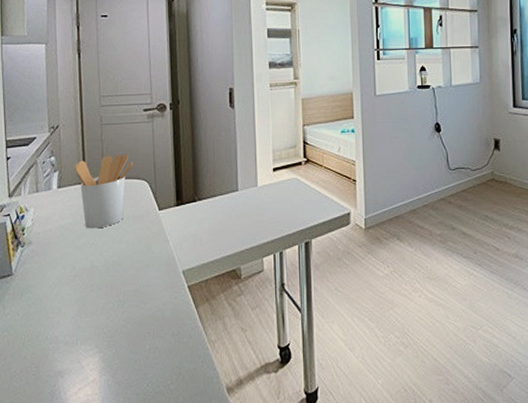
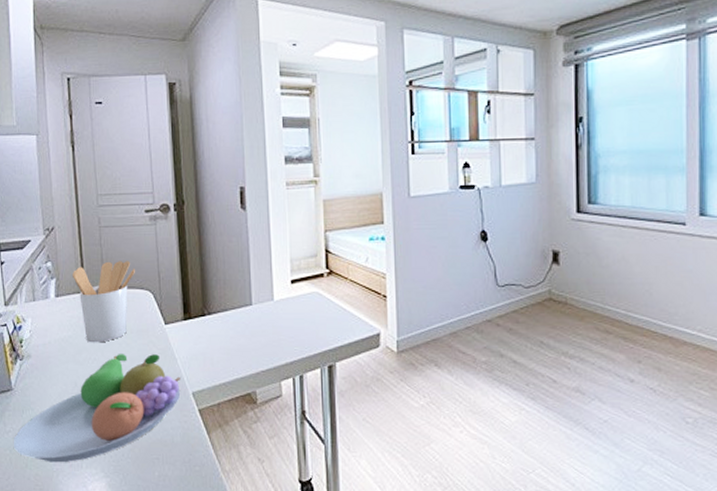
fruit bowl: none [11,237,172,341] -> present [13,354,181,463]

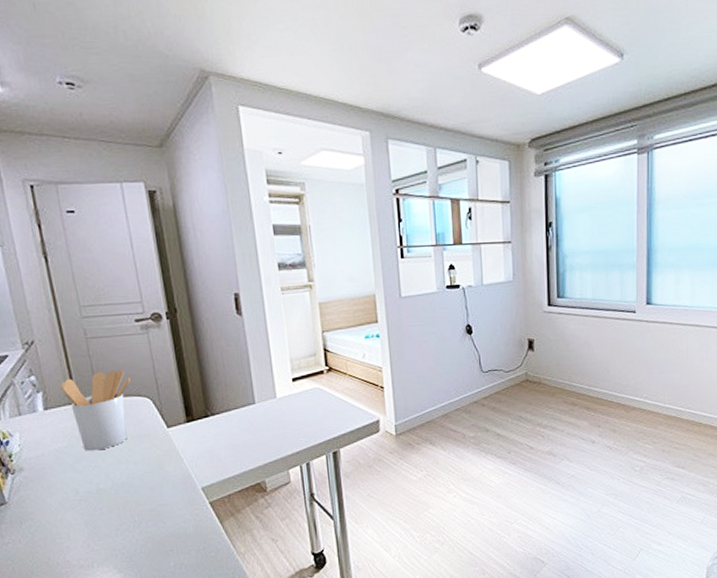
fruit bowl: present [13,354,181,463] -> none [14,456,190,567]

